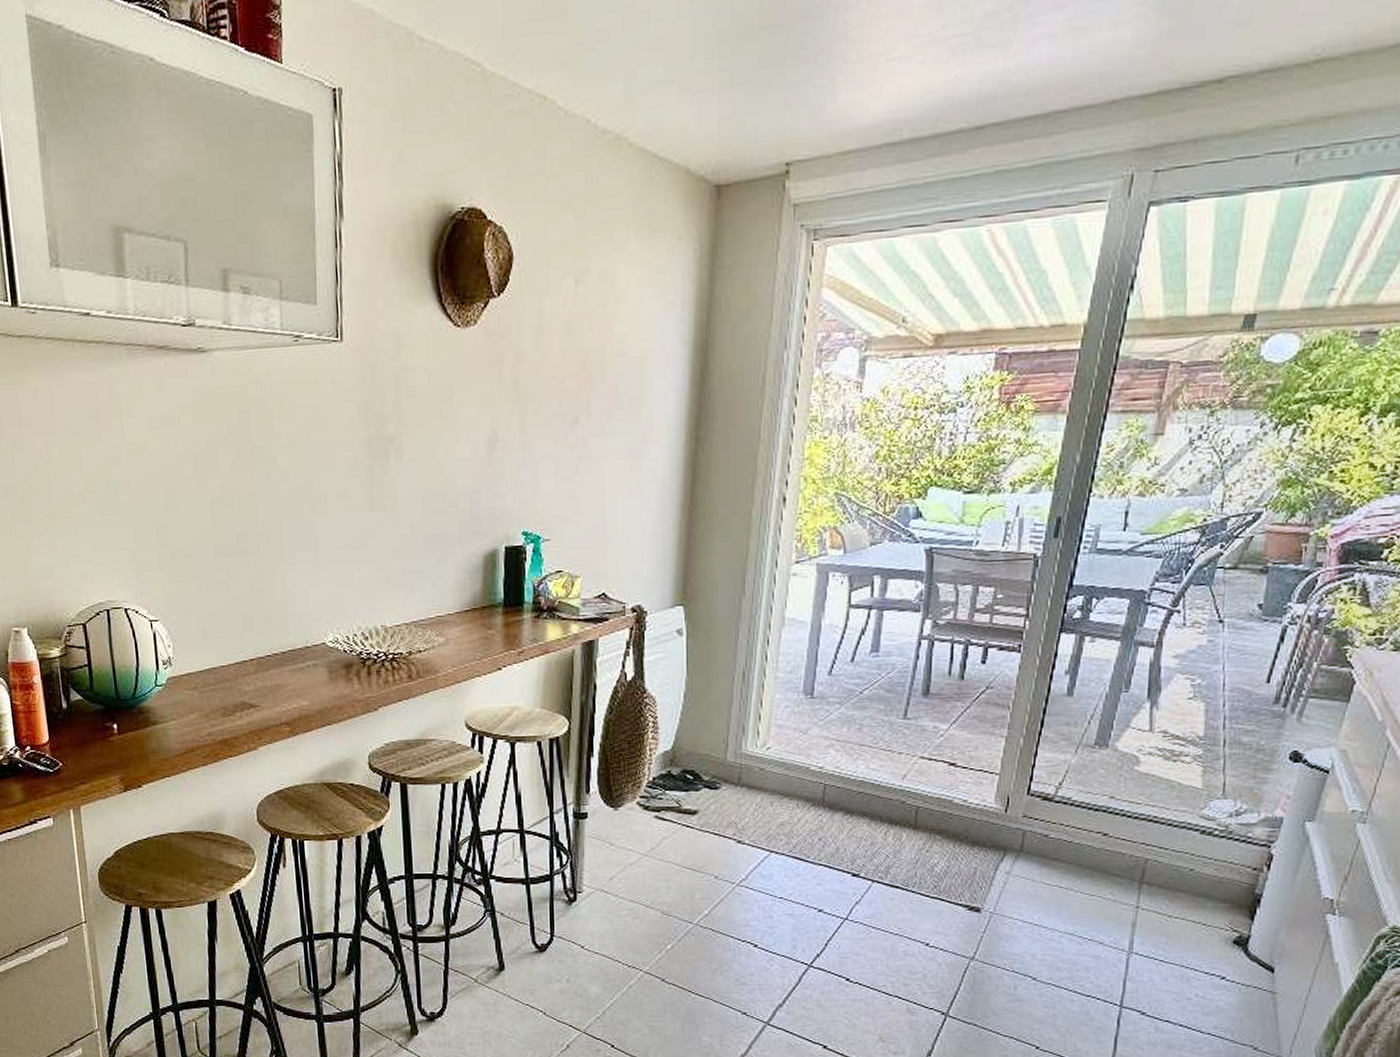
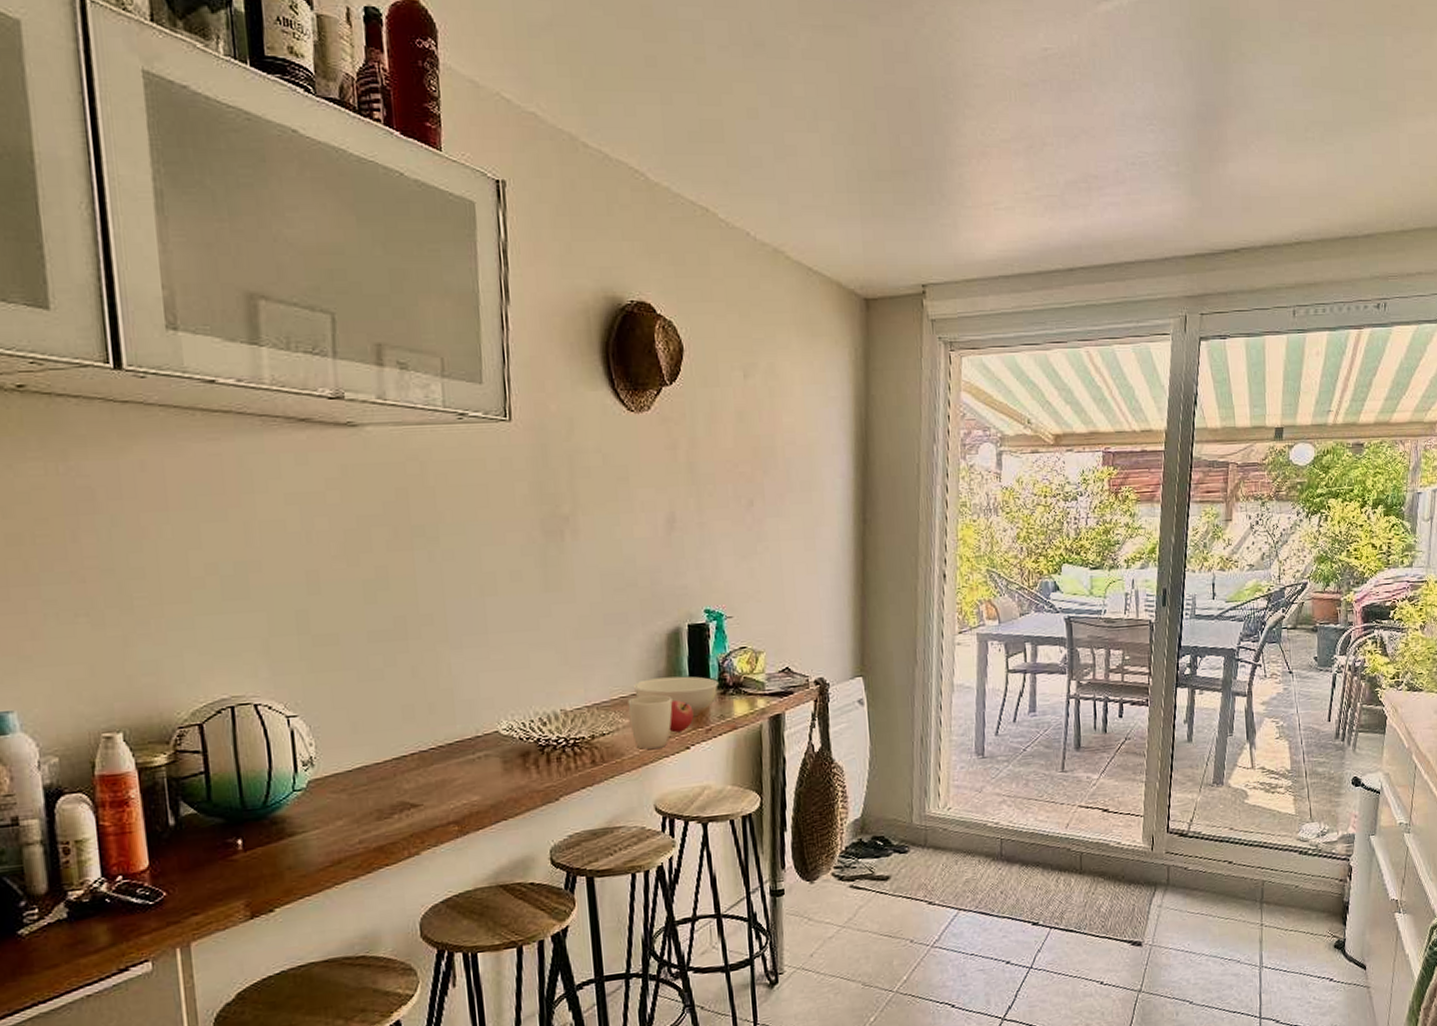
cup: none [444,615,487,668] -> present [627,695,673,749]
bowl: none [449,598,533,639] -> present [632,676,719,717]
fruit: none [482,622,507,653] -> present [669,700,694,733]

